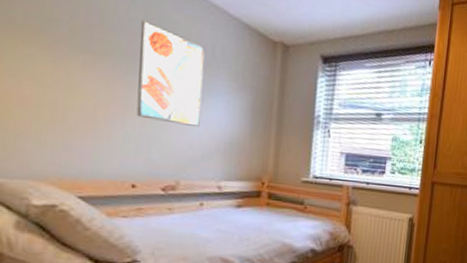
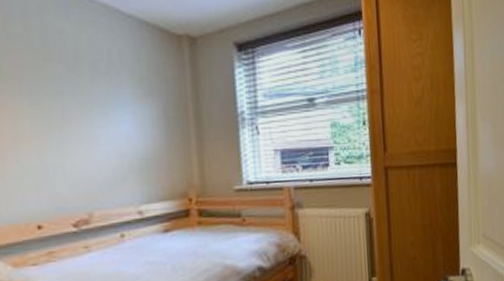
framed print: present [136,19,205,127] -> none [21,33,107,147]

